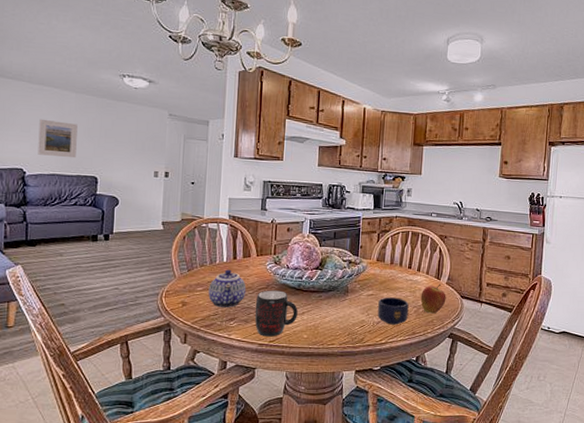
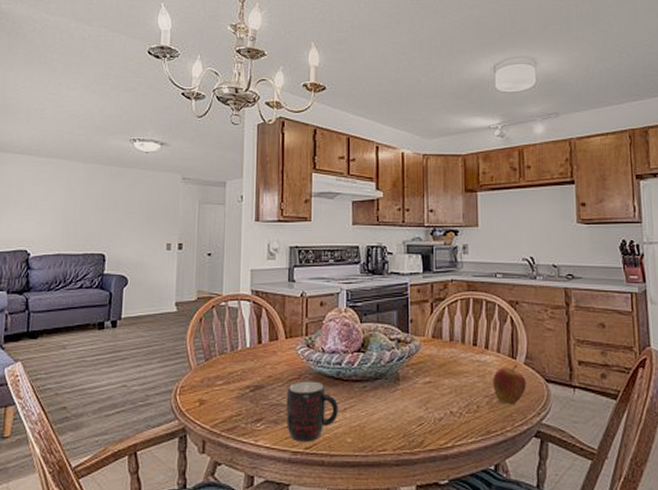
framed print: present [38,119,78,158] -> none [43,194,85,235]
teapot: present [208,269,247,308] -> none [229,357,275,406]
mug: present [377,297,409,325] -> none [439,385,479,422]

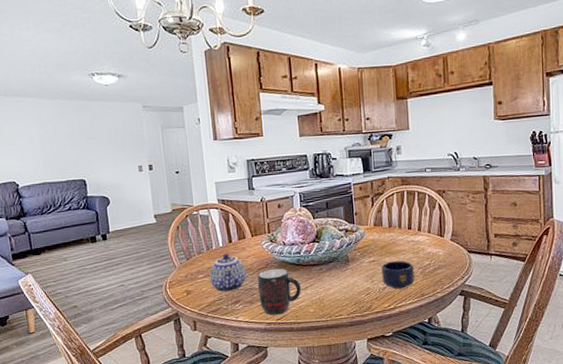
teapot: none [229,357,275,406] -> present [209,253,247,292]
mug: none [439,385,479,422] -> present [381,260,415,289]
apple: present [492,364,526,405] -> none [425,241,452,273]

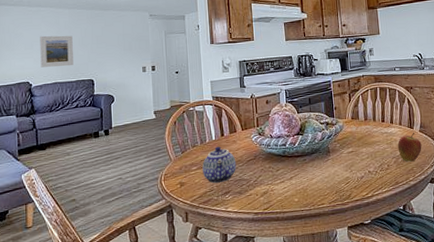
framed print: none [22,130,62,166] -> present [40,35,73,68]
mug: present [257,268,301,315] -> none [246,159,286,205]
mug: present [381,260,415,289] -> none [359,151,389,178]
apple: none [425,241,452,273] -> present [397,132,422,162]

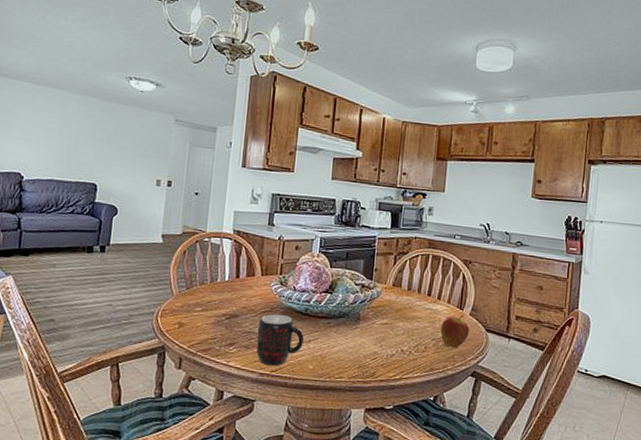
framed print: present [40,35,73,68] -> none [37,121,80,164]
teapot: present [202,146,237,184] -> none [207,289,249,332]
mug: none [246,159,286,205] -> present [256,313,304,366]

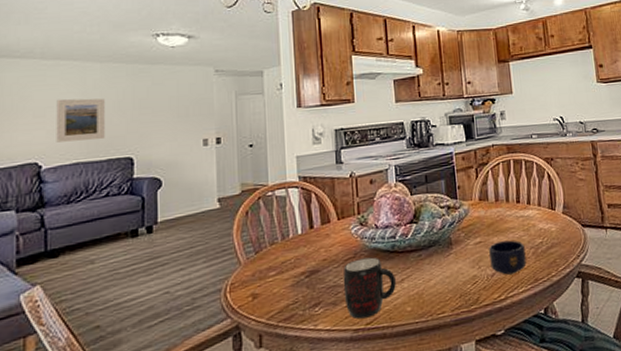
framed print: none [37,121,80,164] -> present [56,98,105,143]
mug: none [392,327,427,359] -> present [489,240,527,275]
apple: present [440,314,470,348] -> none [536,214,566,252]

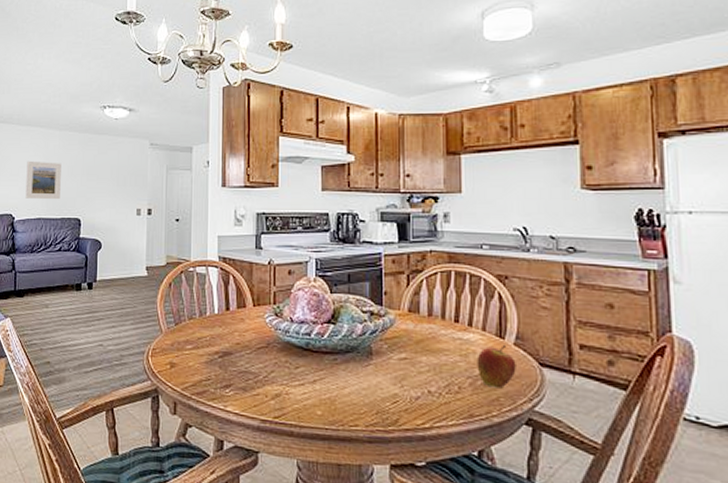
mug: present [343,257,396,319] -> none [254,349,307,411]
mug: present [489,240,527,275] -> none [415,362,460,403]
apple: none [536,214,566,252] -> present [477,344,516,388]

